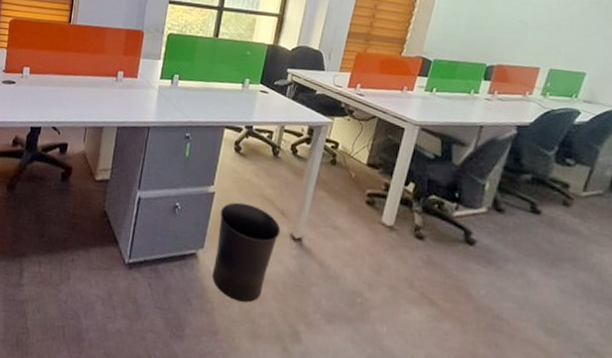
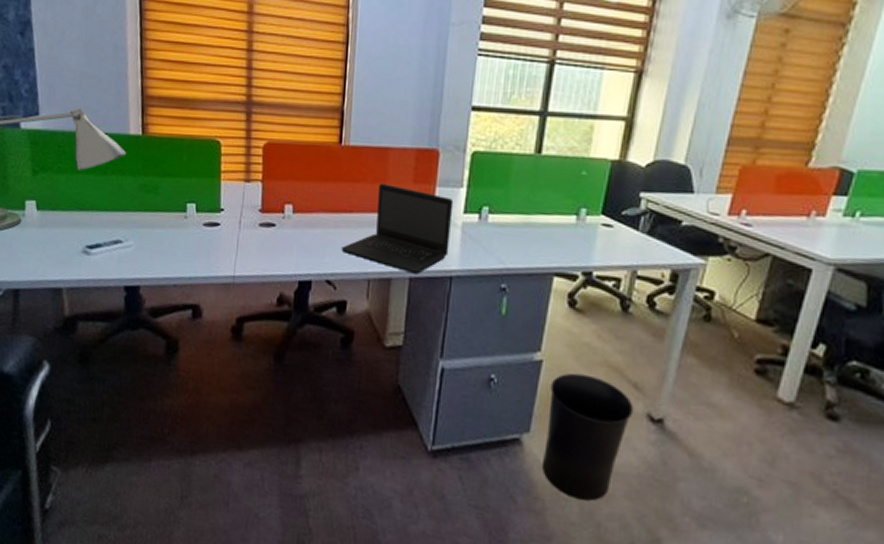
laptop: none [66,54,153,124] -> present [341,184,454,274]

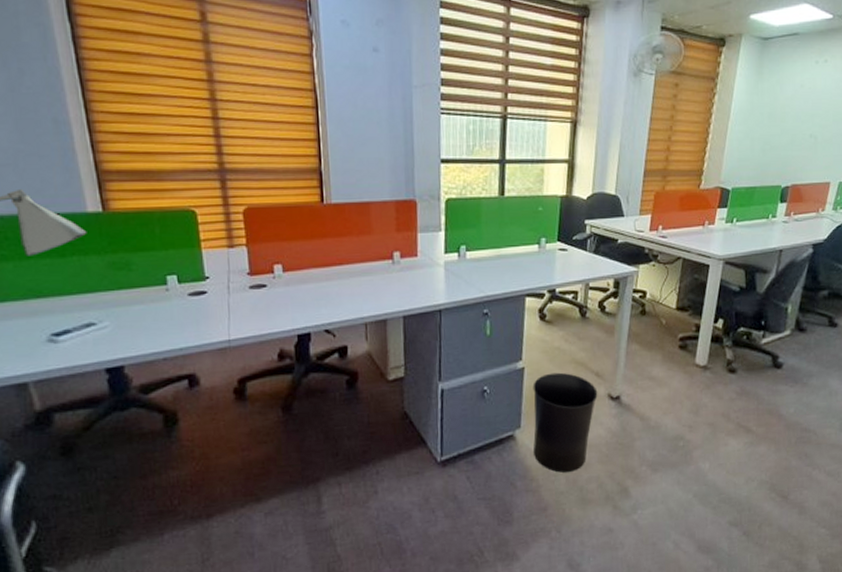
laptop: present [341,184,454,274] -> none [336,235,436,312]

